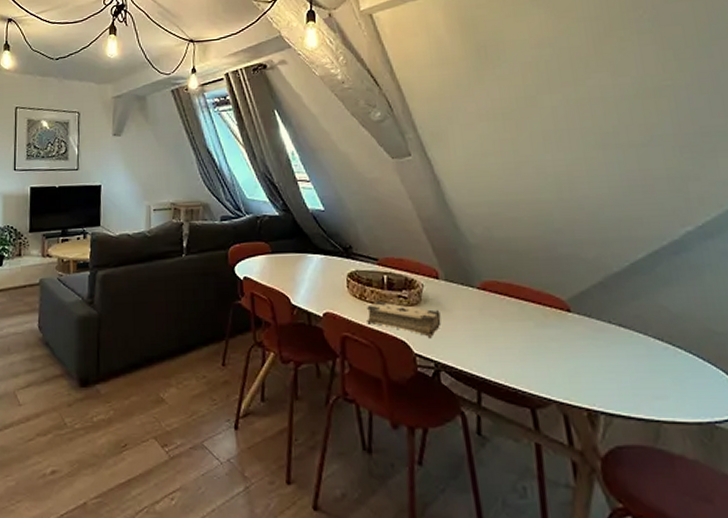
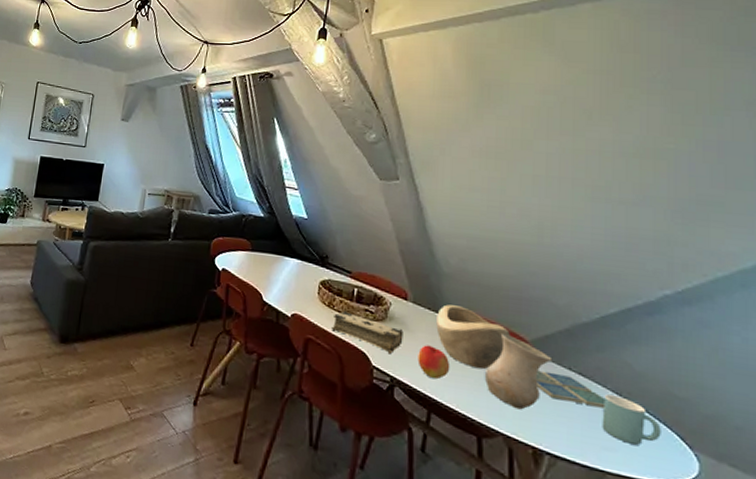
apple: none [458,322,493,357] -> present [417,345,451,380]
decorative bowl: none [471,276,546,338] -> present [436,304,510,370]
vase: none [528,296,592,373] -> present [485,333,553,410]
drink coaster: none [577,328,650,357] -> present [535,370,606,409]
mug: none [647,341,708,388] -> present [602,394,661,445]

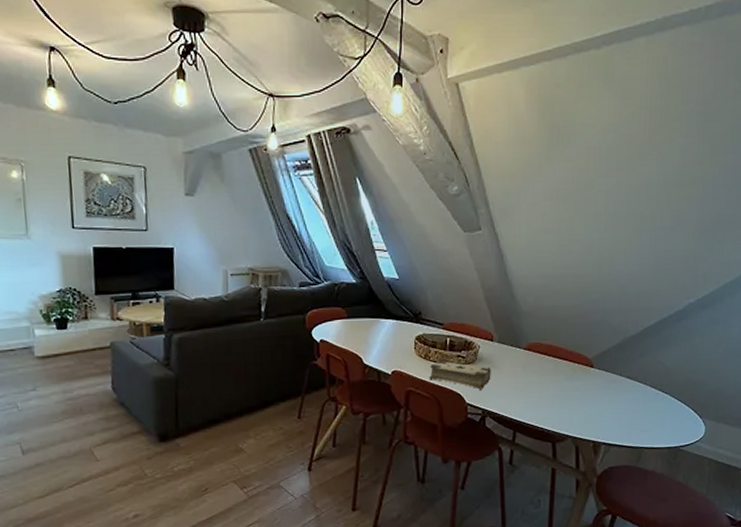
apple: present [417,345,451,380] -> none [504,377,530,404]
decorative bowl: present [436,304,510,370] -> none [518,339,576,389]
vase: present [485,333,553,410] -> none [558,355,608,415]
drink coaster: present [535,370,606,409] -> none [595,380,645,401]
mug: present [602,394,661,445] -> none [642,389,682,423]

